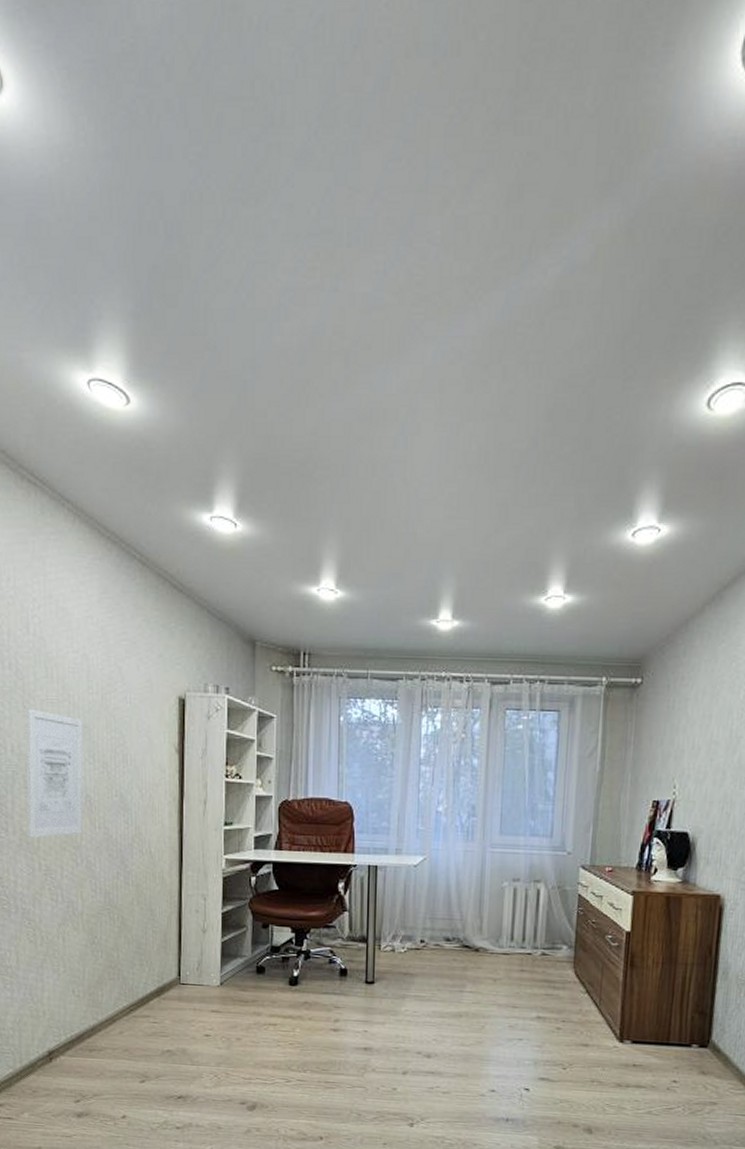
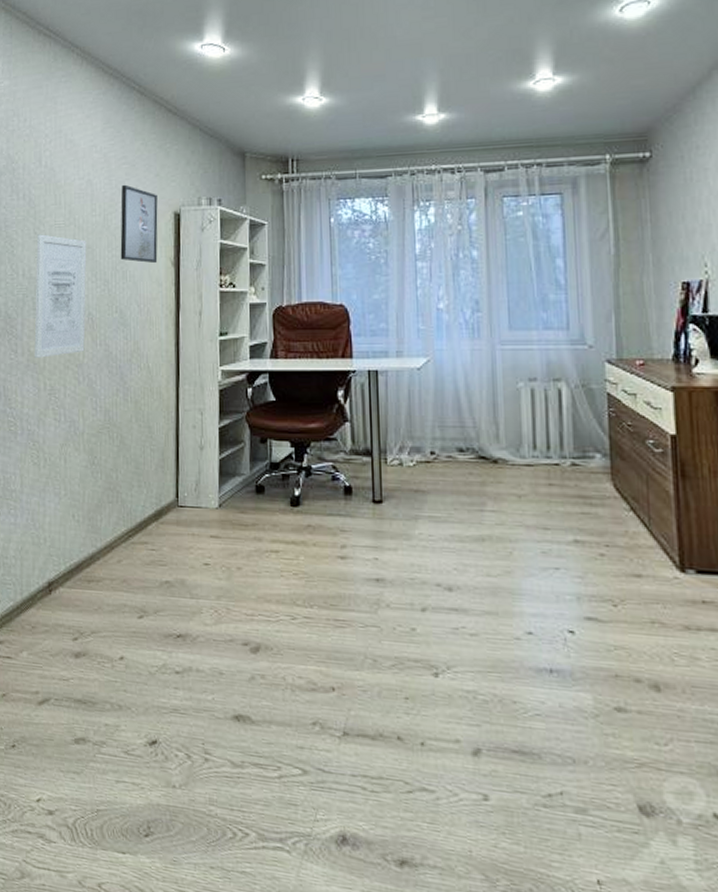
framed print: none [120,662,161,749] -> present [120,184,158,264]

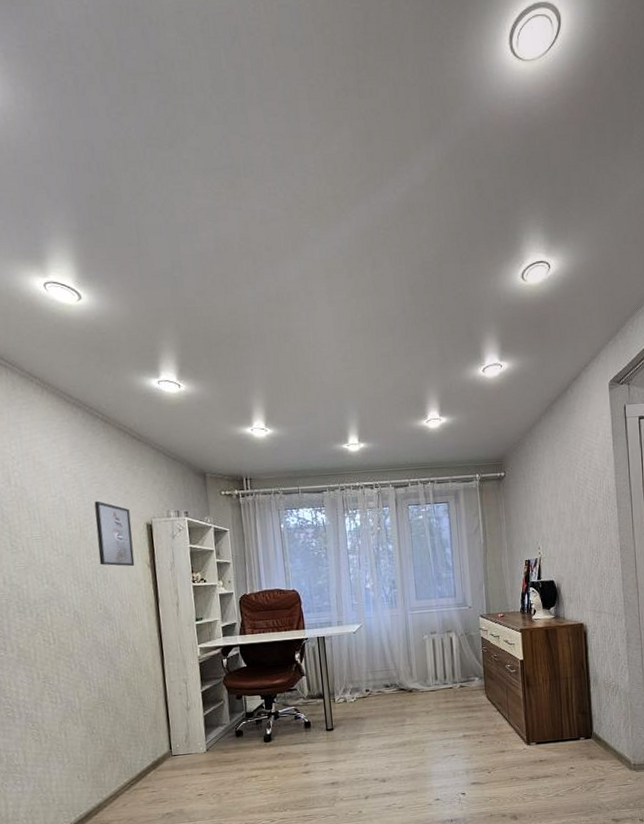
wall art: present [34,234,87,358] -> none [14,546,74,653]

